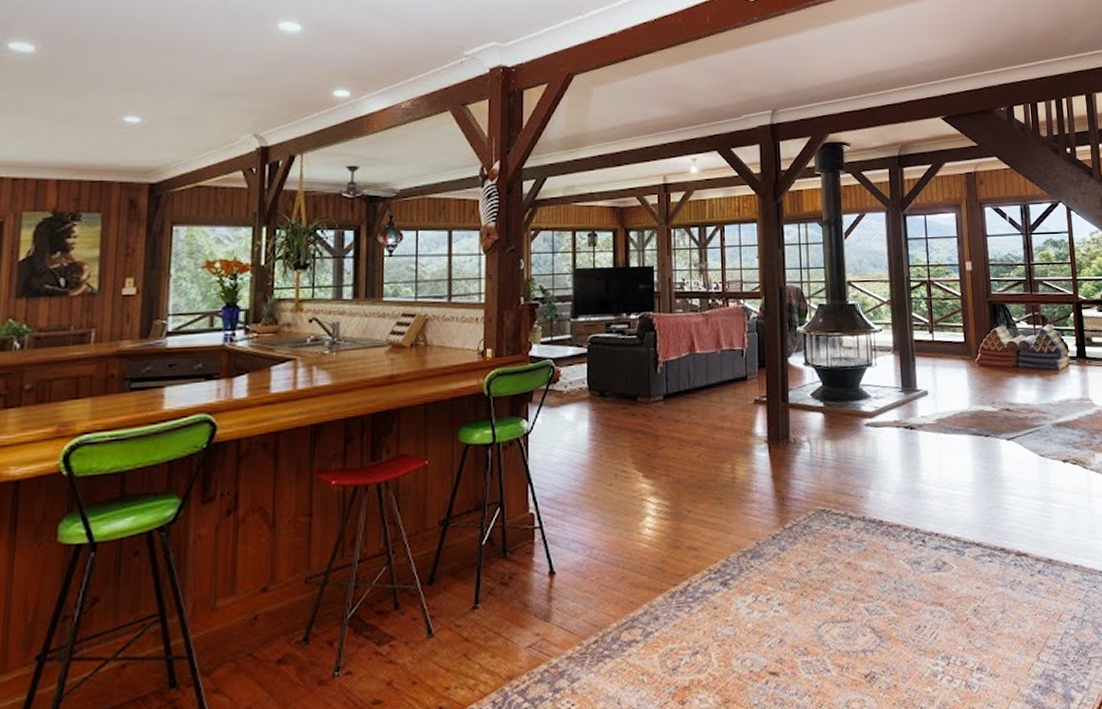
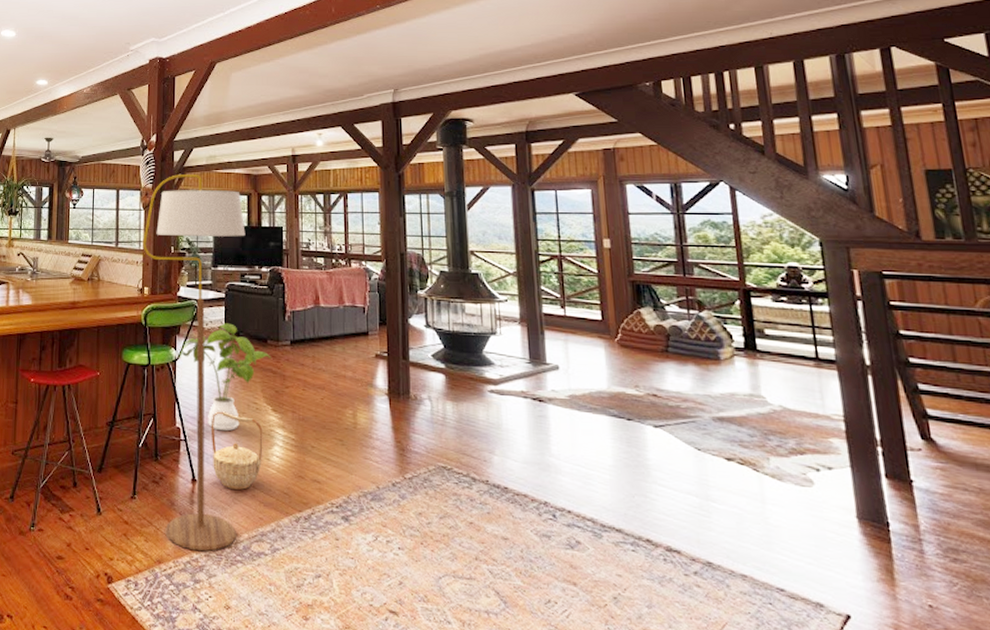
floor lamp: none [484,209,611,656] -> present [143,174,246,552]
house plant: none [530,382,642,510] -> present [177,323,271,431]
basket: none [571,486,633,575] -> present [210,411,263,490]

